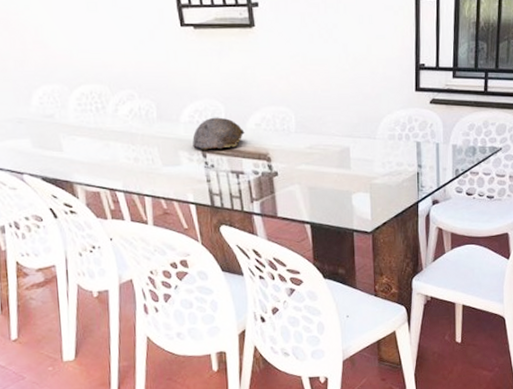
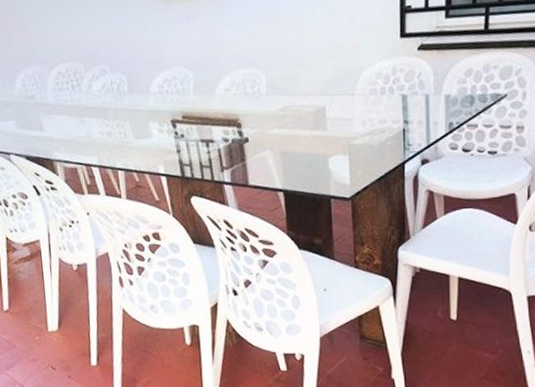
decorative bowl: present [192,117,245,150] -> none [162,85,214,120]

